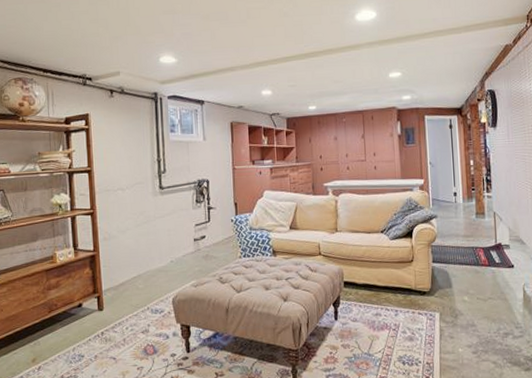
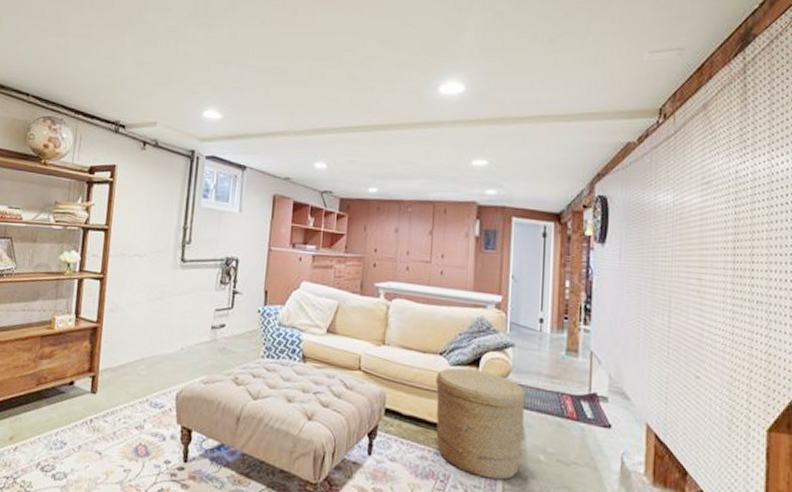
basket: none [380,239,452,322] -> present [436,367,526,480]

